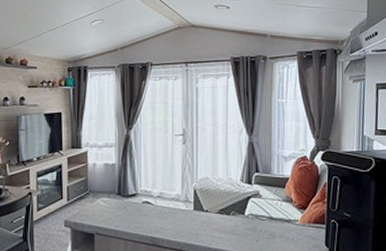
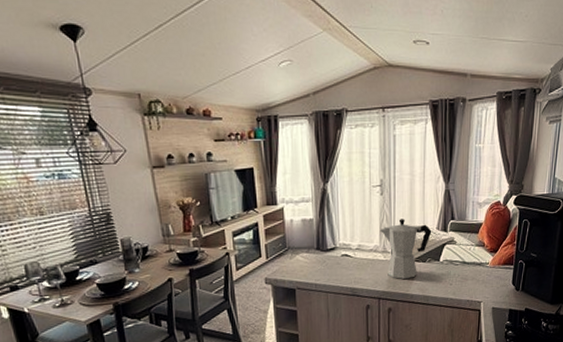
moka pot: none [181,168,236,231] -> present [379,219,432,279]

